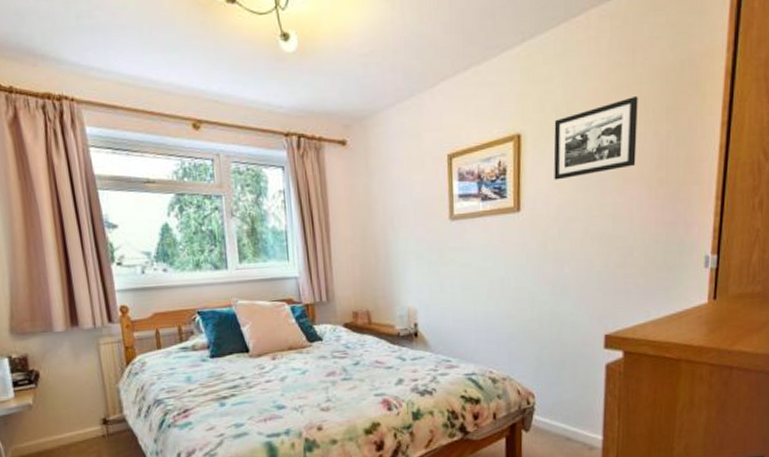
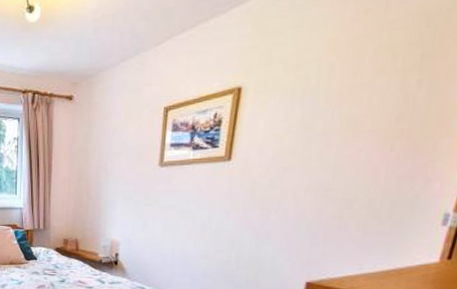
picture frame: present [553,97,638,180] -> none [272,44,386,131]

